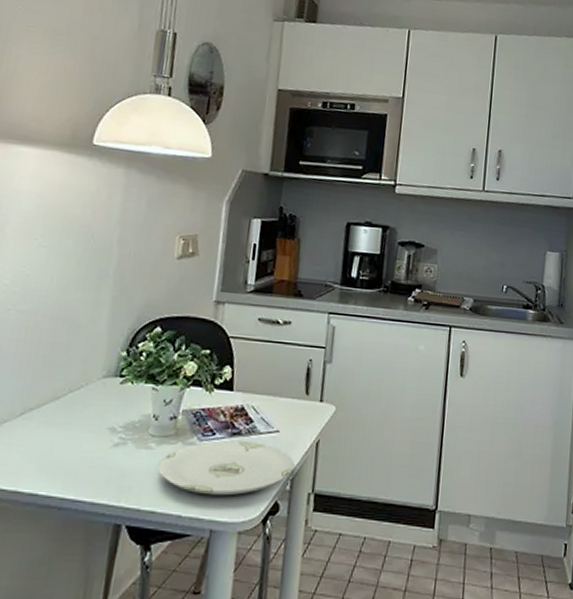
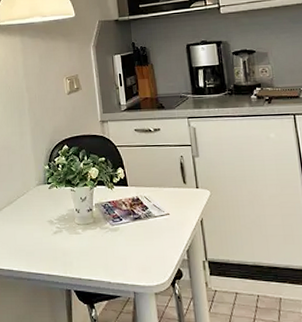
plate: present [158,440,294,496] -> none [87,224,187,266]

